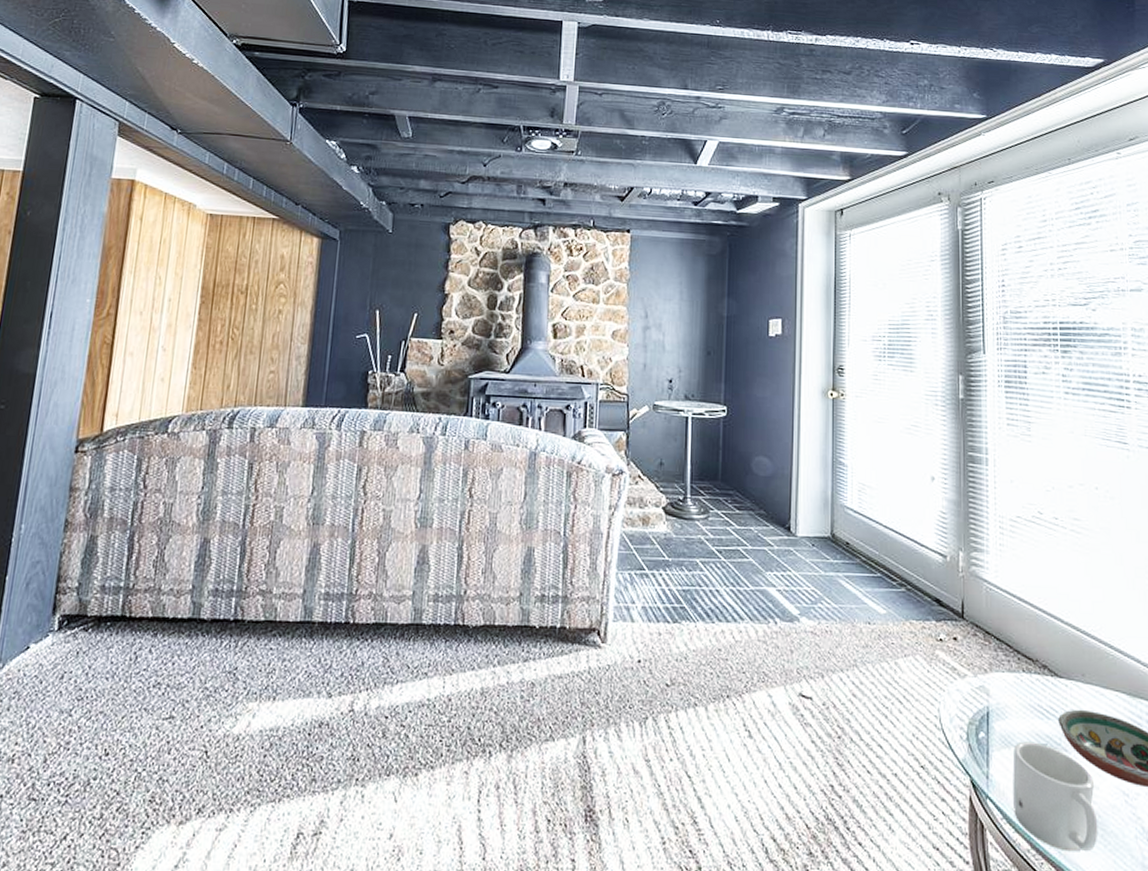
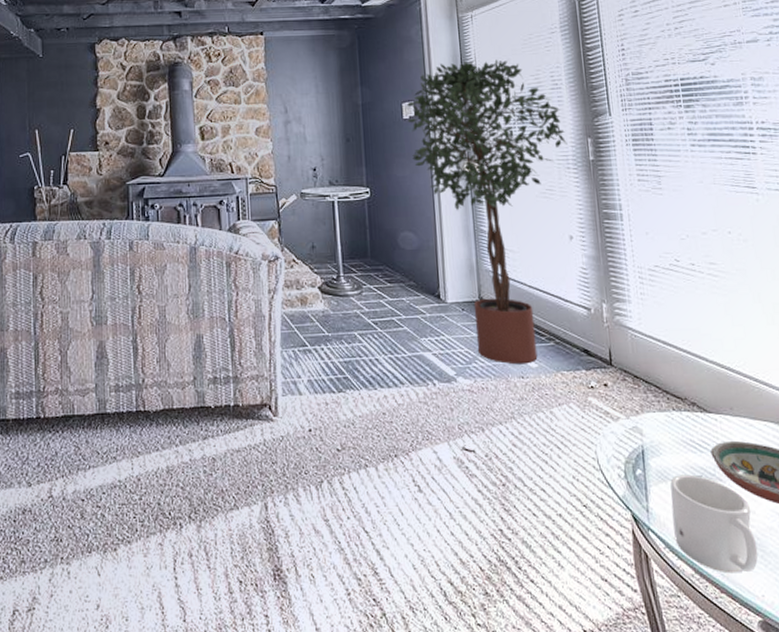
potted tree: none [773,281,938,608] -> present [407,59,567,364]

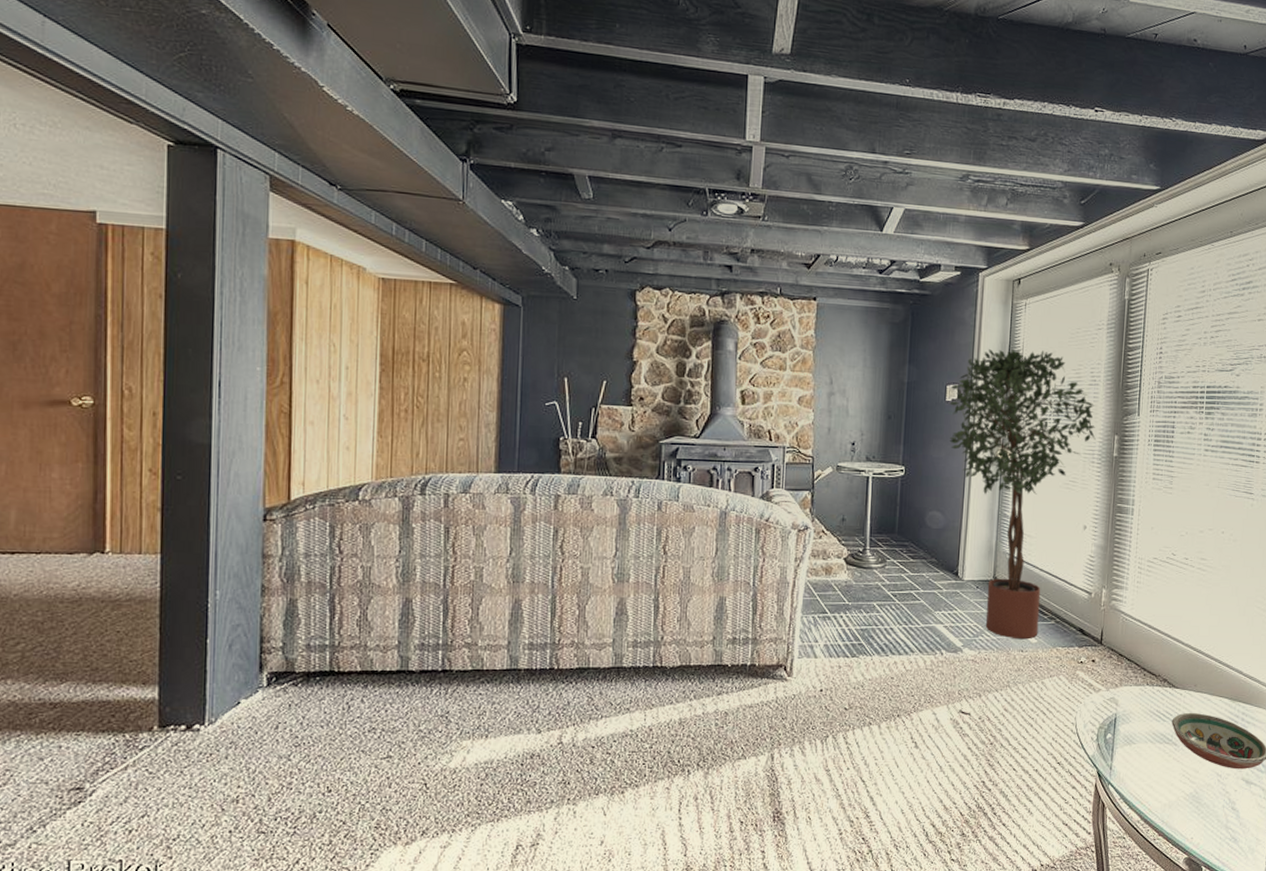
mug: present [670,474,759,574] -> none [1129,739,1195,820]

